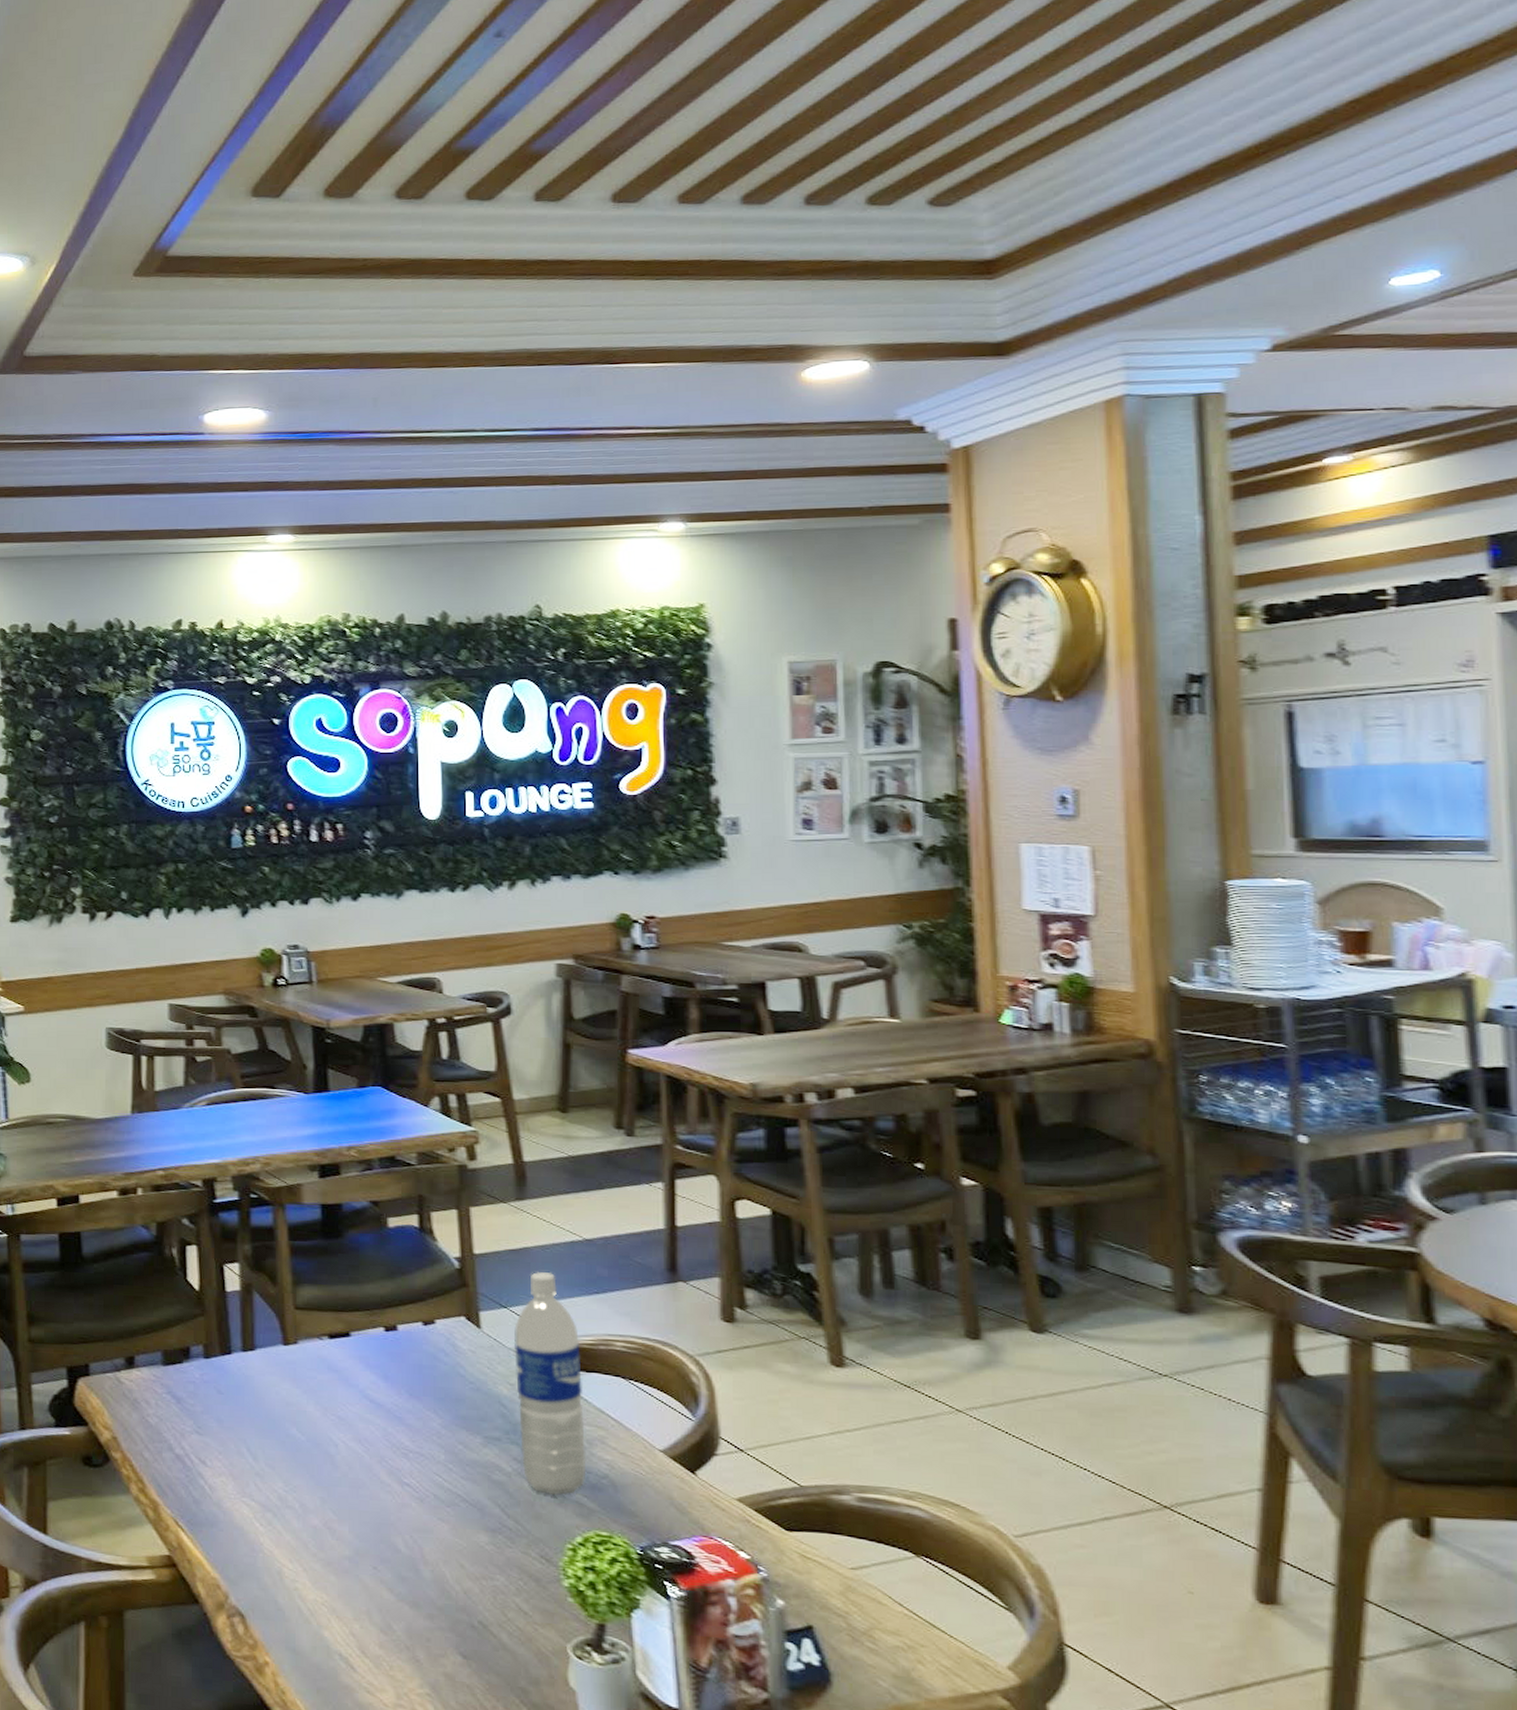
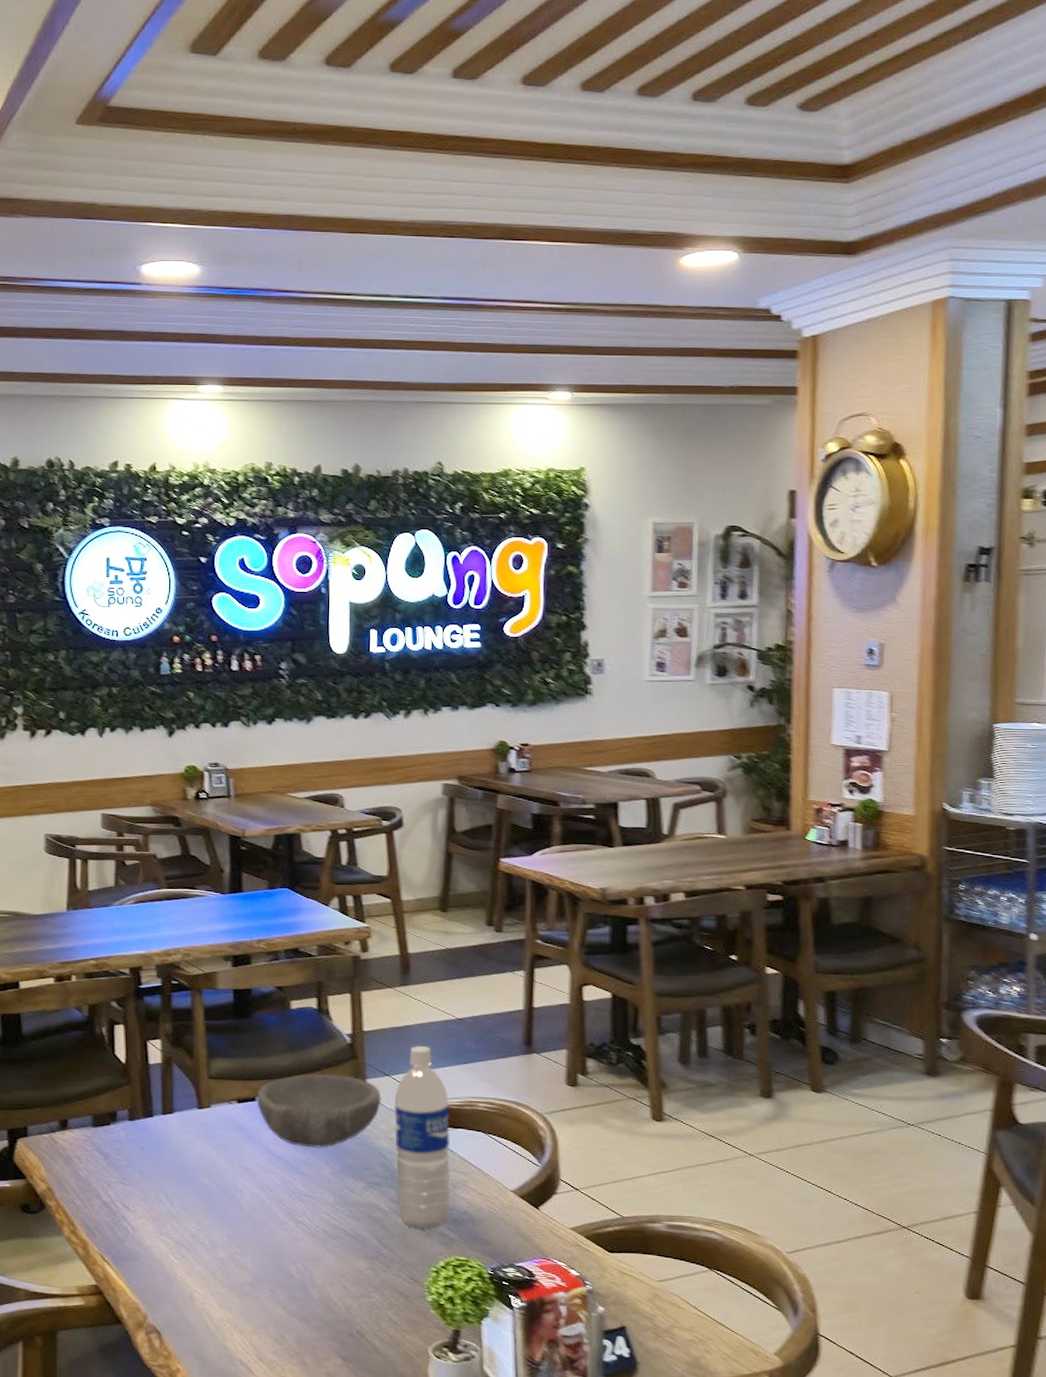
bowl: none [351,1305,498,1394] -> present [257,1074,381,1148]

